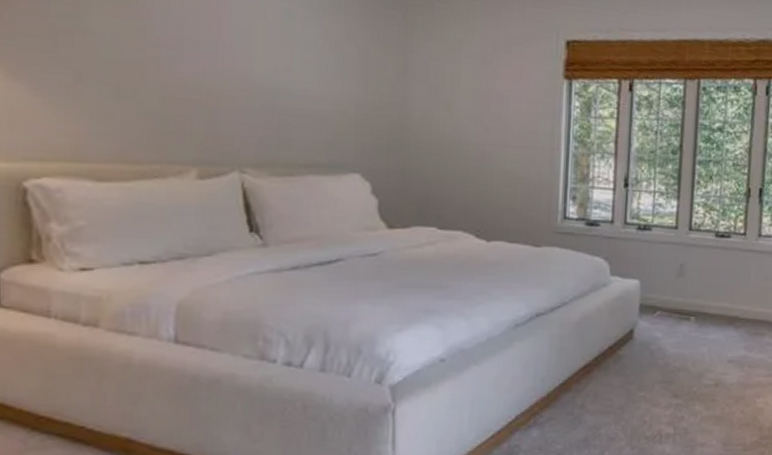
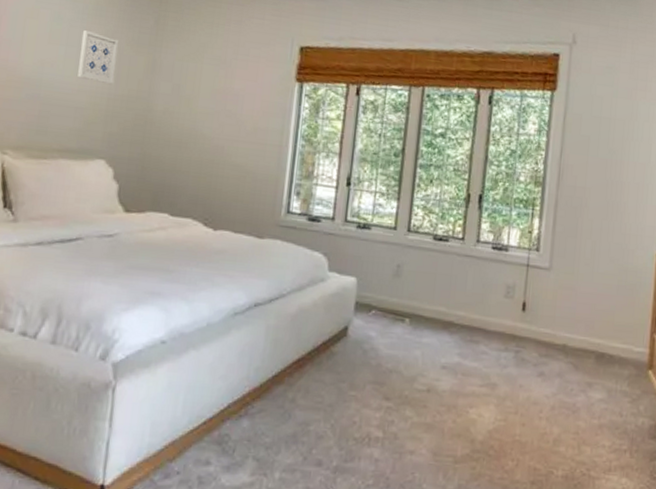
wall art: none [318,30,364,89] -> present [78,30,119,84]

